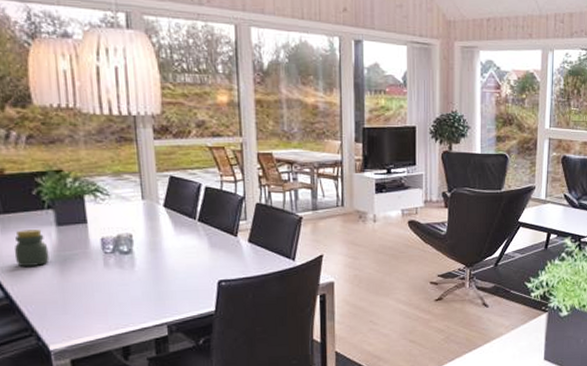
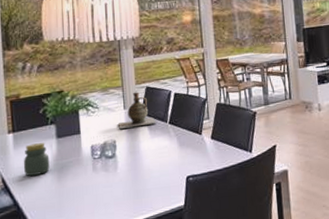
ceramic jug: none [134,180,183,222] -> present [117,92,156,129]

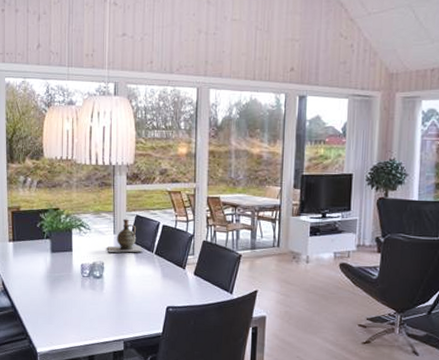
jar: present [23,143,50,176] -> none [21,254,44,284]

